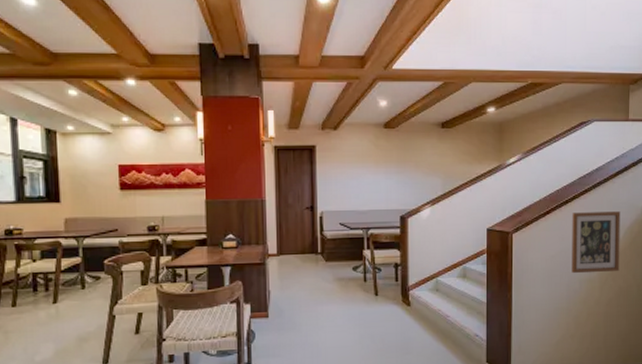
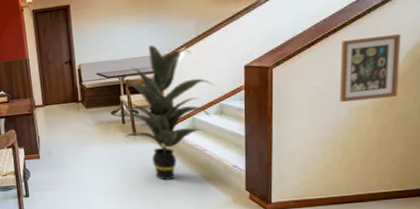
indoor plant: none [364,198,460,349] -> present [121,45,216,180]

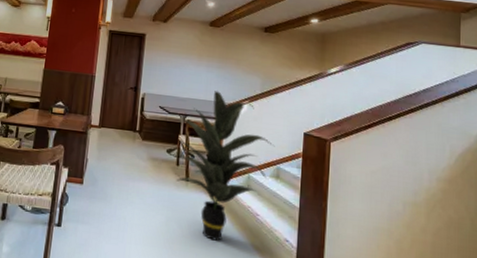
picture frame: present [340,34,401,103] -> none [394,130,451,199]

